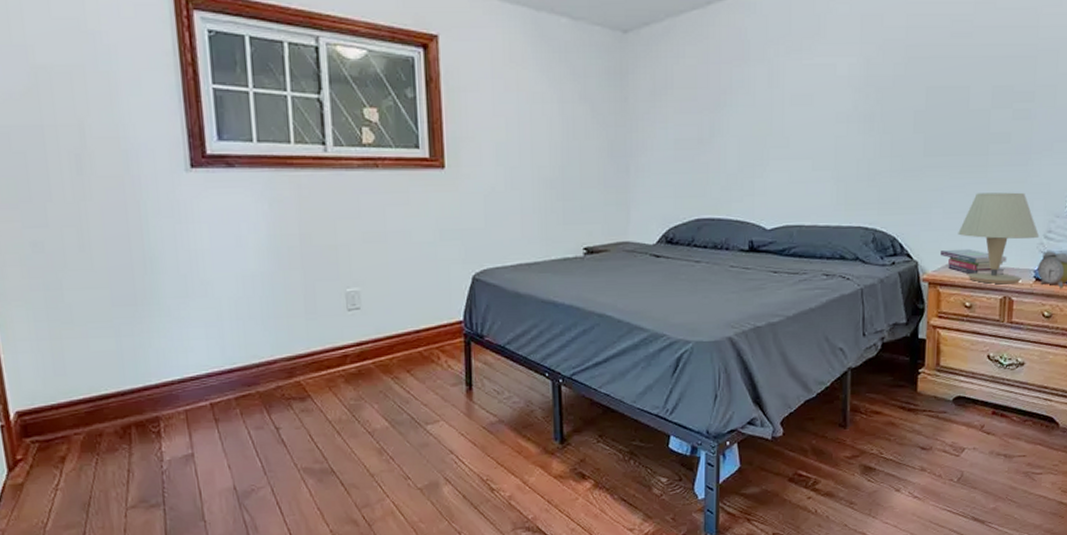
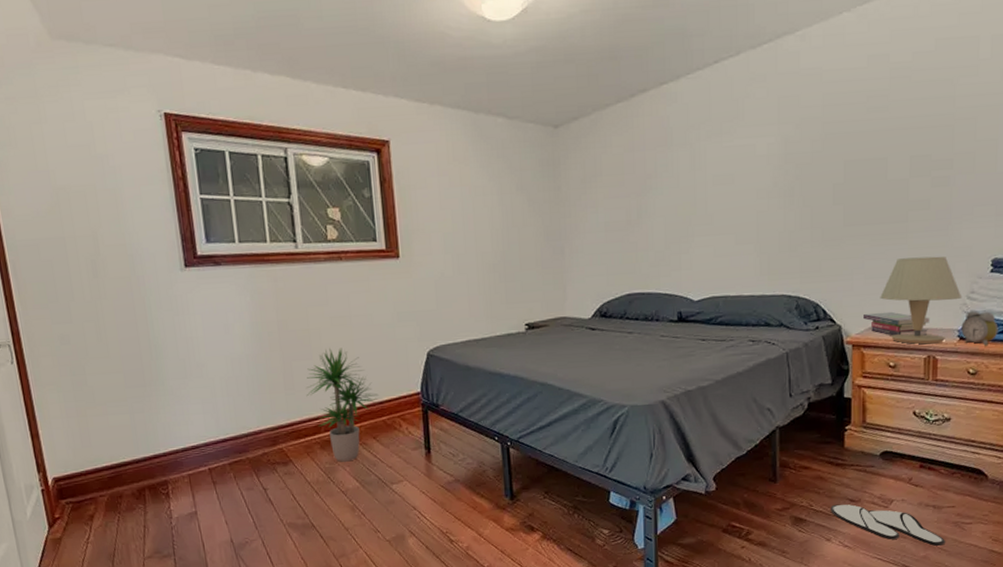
potted plant: none [330,267,415,399] -> present [306,347,379,462]
slippers: none [901,452,1015,497] -> present [830,504,945,546]

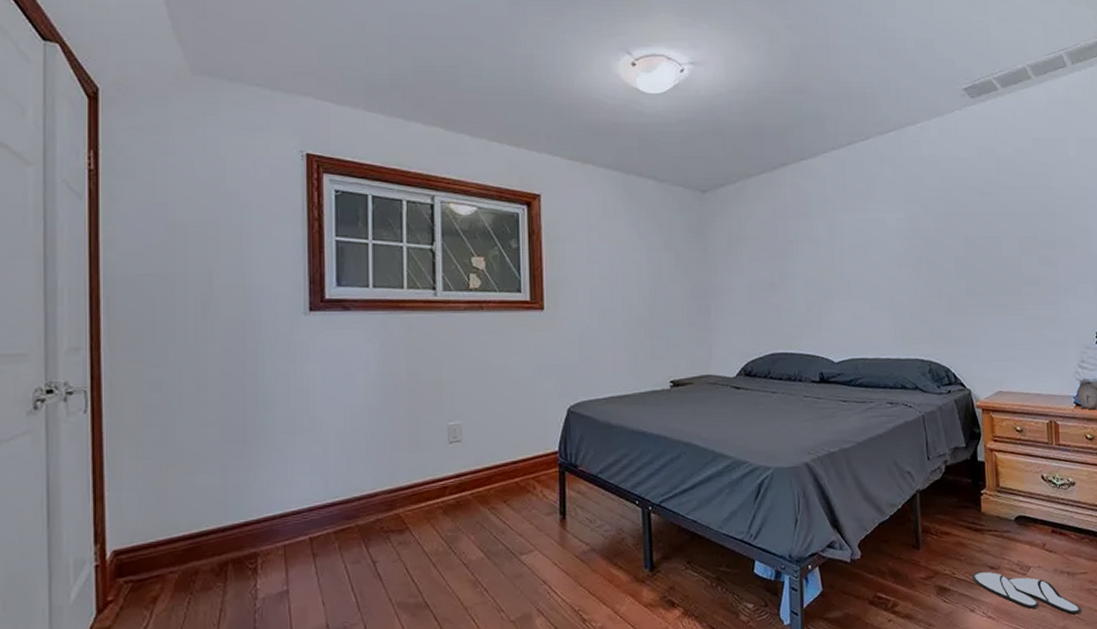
potted plant: present [306,347,379,462] -> none [432,402,513,530]
books: present [864,311,930,336] -> none [990,377,1049,401]
table lamp: present [880,256,962,345] -> none [1003,327,1075,410]

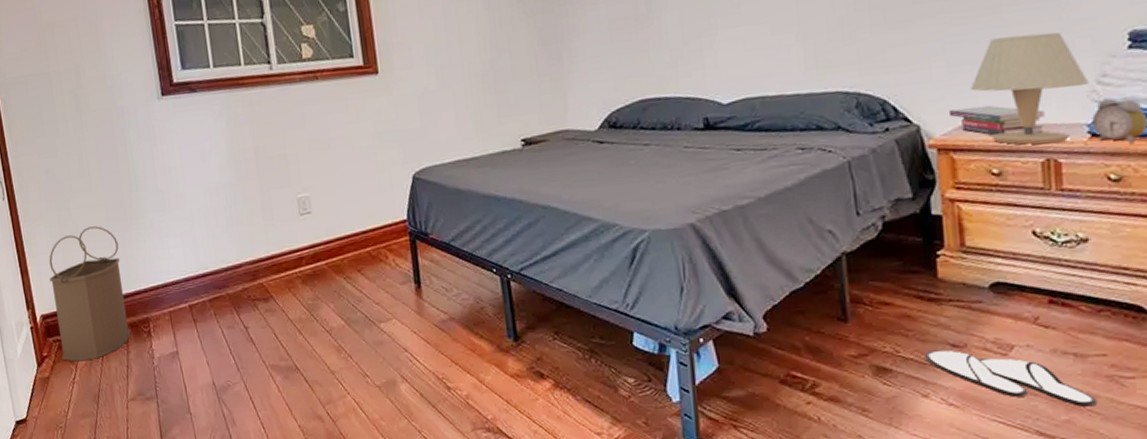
basket: none [132,447,232,606] -> present [49,226,131,362]
books: none [990,377,1049,401] -> present [950,105,1045,136]
table lamp: none [1003,327,1075,410] -> present [970,32,1090,145]

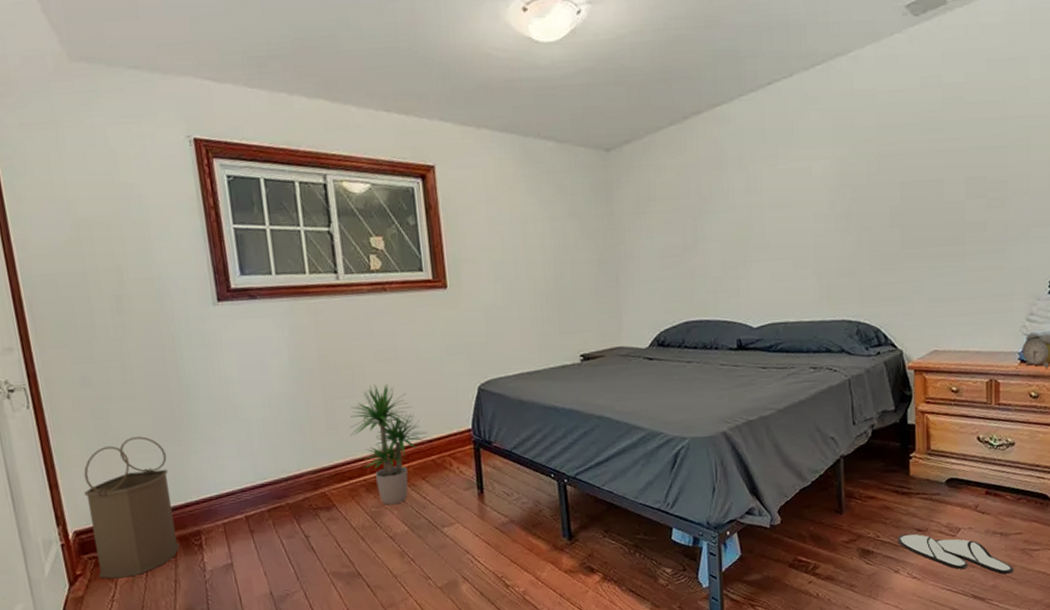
potted plant: none [285,173,362,298] -> present [350,384,427,505]
books: present [950,105,1045,136] -> none [925,335,991,360]
table lamp: present [970,32,1090,145] -> none [940,278,1022,368]

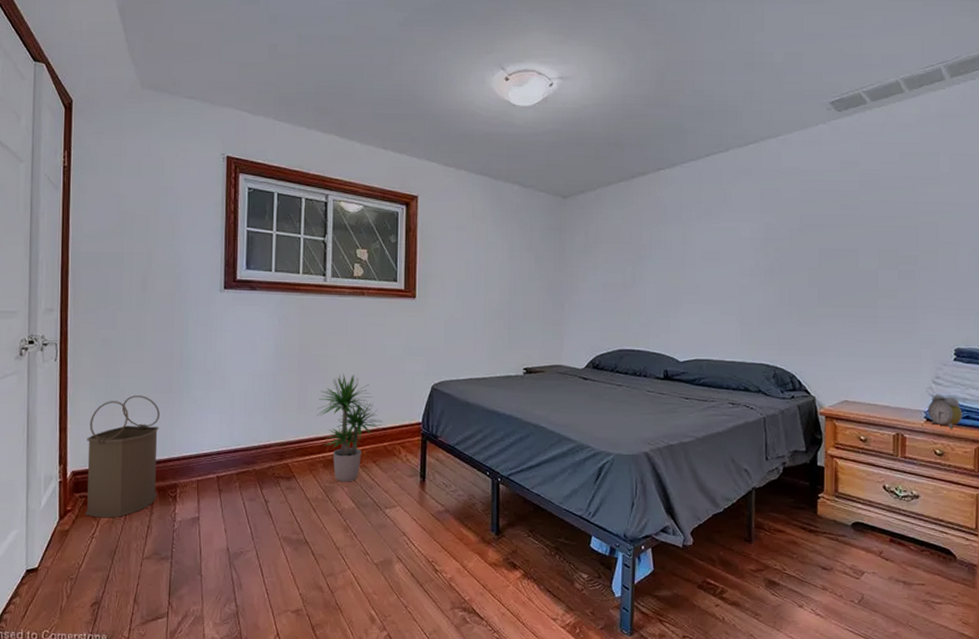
slippers: present [897,534,1013,574] -> none [803,570,916,623]

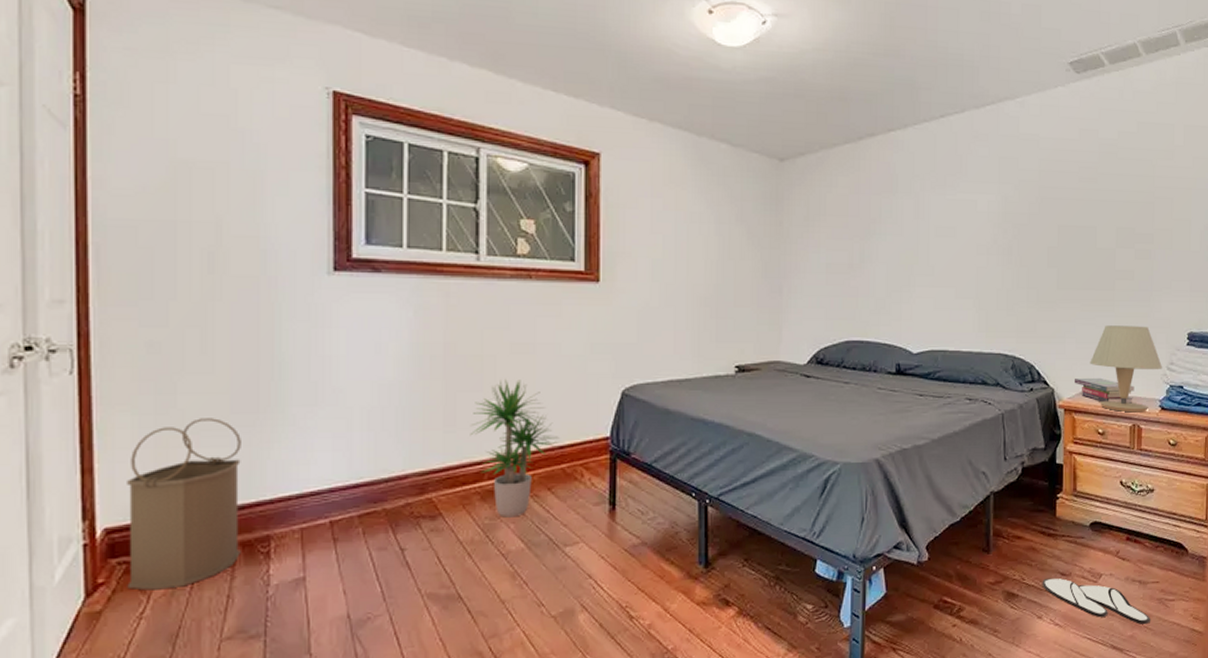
slippers: none [803,570,916,623] -> present [1042,578,1150,624]
books: none [836,388,898,414] -> present [1075,377,1135,404]
table lamp: none [851,340,928,423] -> present [1090,325,1163,413]
alarm clock: present [928,395,963,430] -> none [1162,382,1195,418]

